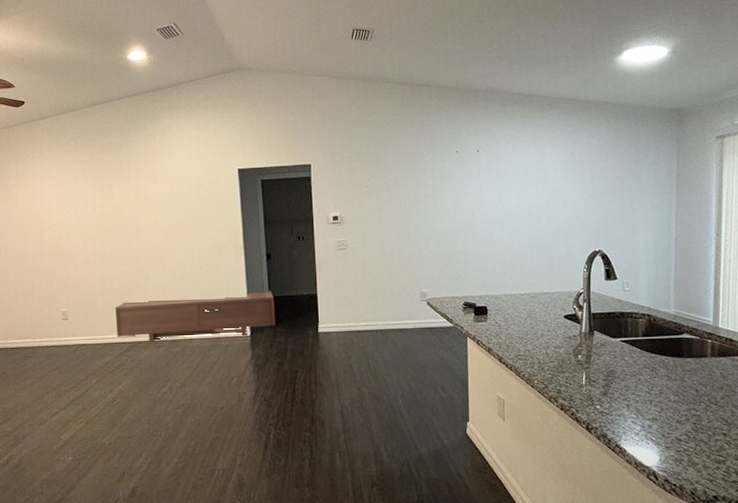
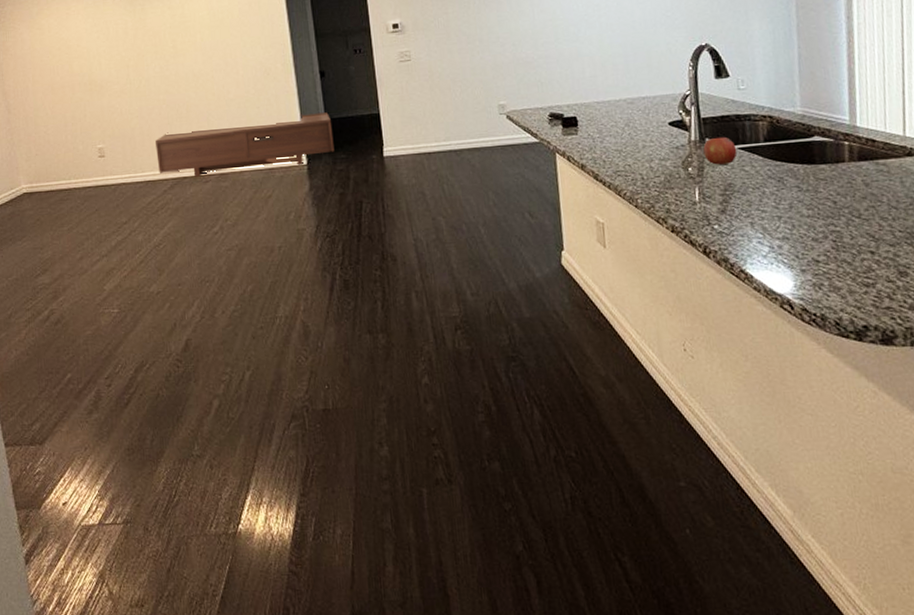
fruit: none [591,330,620,354] -> present [703,136,737,165]

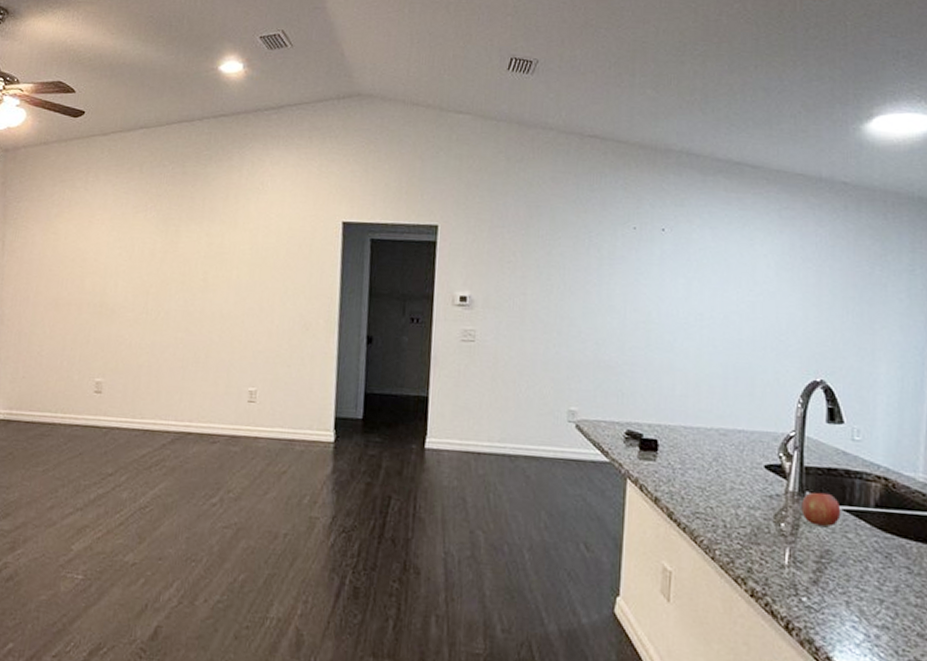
tv stand: present [155,112,335,178] -> none [160,377,371,442]

